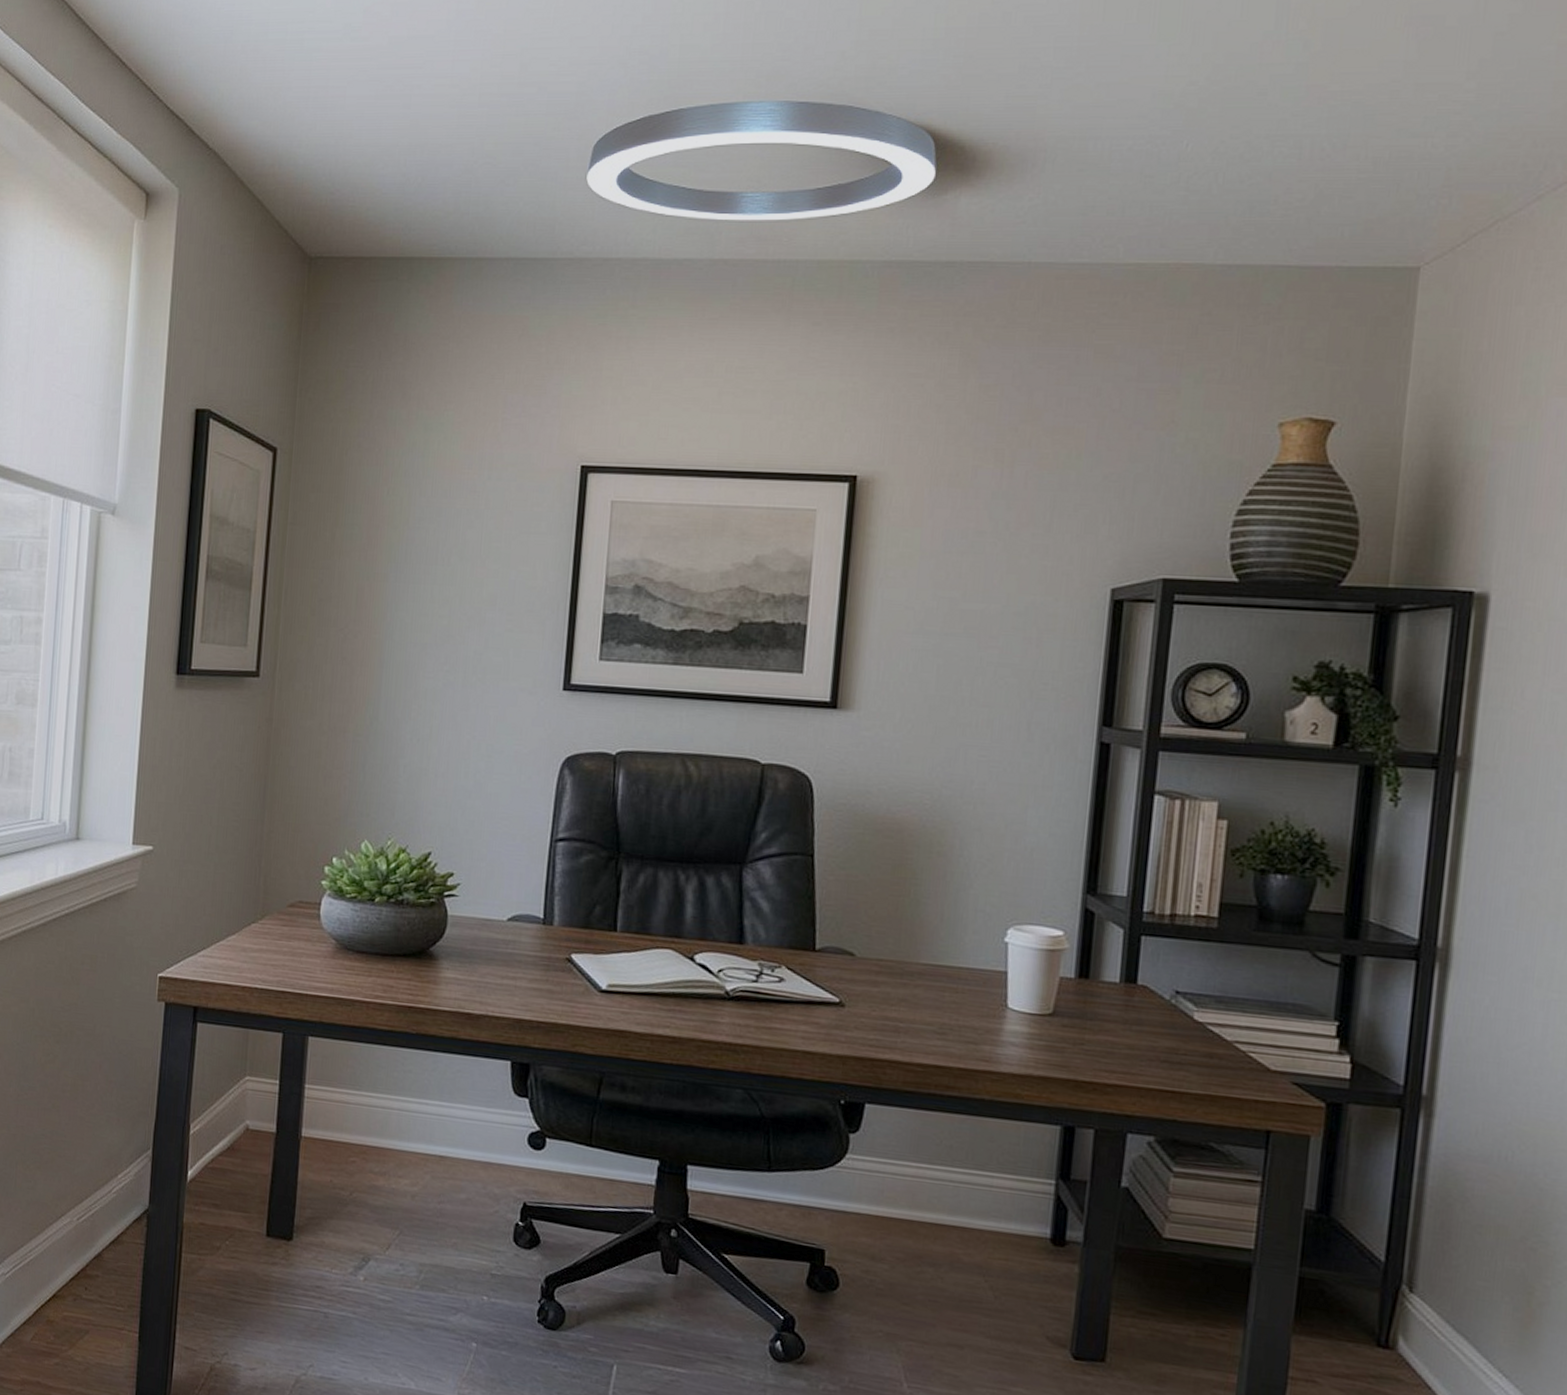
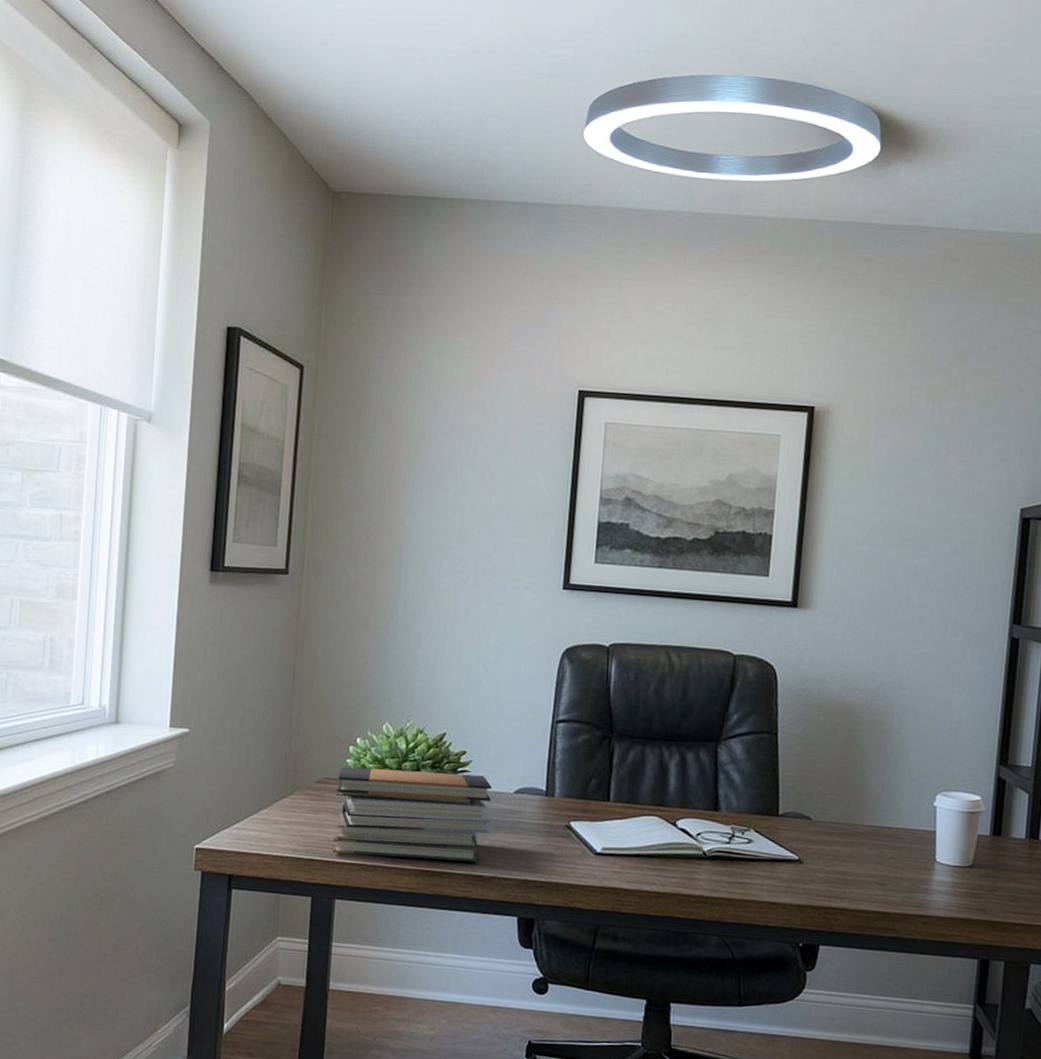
book stack: none [306,888,483,998] -> present [333,766,492,862]

